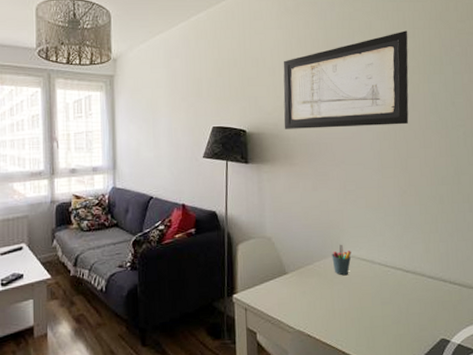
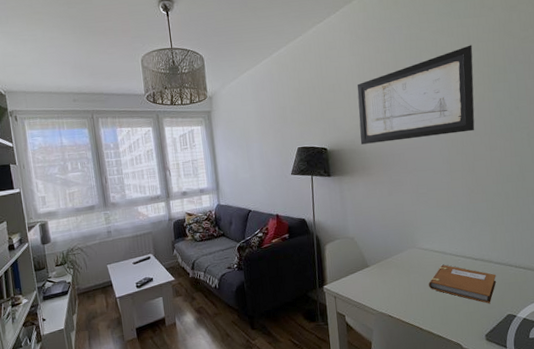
pen holder: present [332,244,351,276] -> none [407,239,425,266]
notebook: none [354,276,429,325] -> present [429,265,497,304]

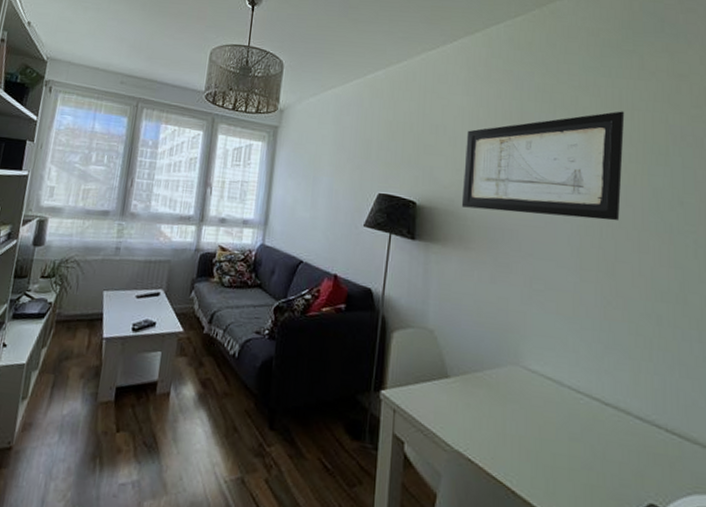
notebook: present [429,265,497,304] -> none [532,401,635,478]

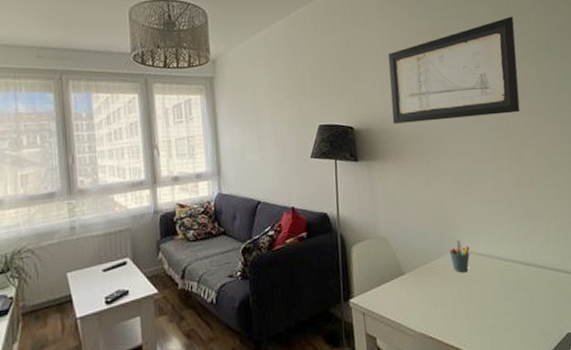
pen holder: none [507,353,533,394] -> present [449,240,470,273]

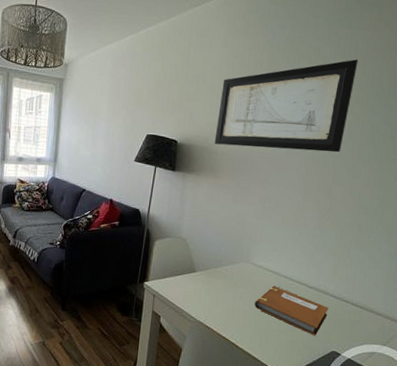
pen holder: present [449,240,470,273] -> none [240,254,260,282]
notebook: none [475,271,553,320] -> present [254,286,329,336]

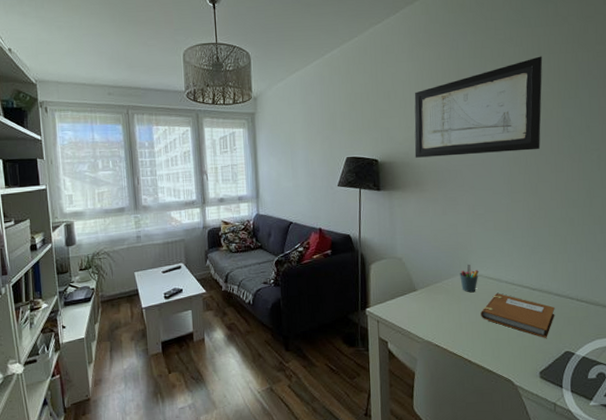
pen holder: none [240,254,260,282] -> present [460,264,479,293]

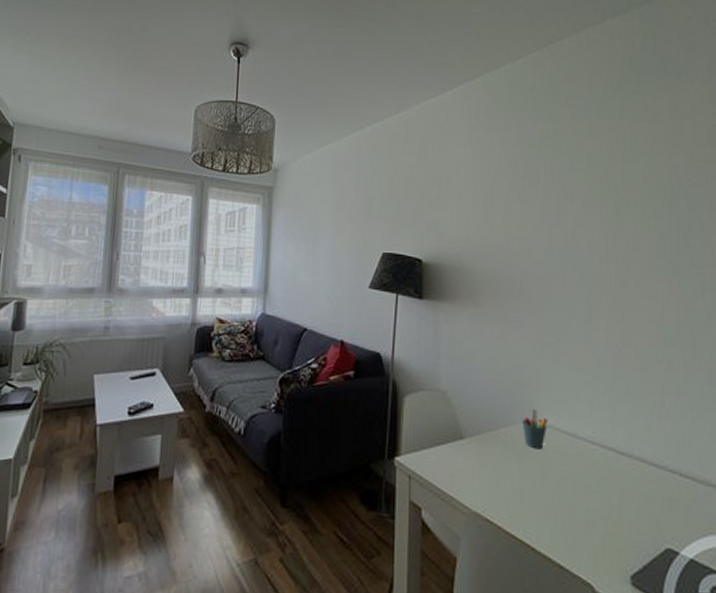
wall art: present [414,56,543,158] -> none [469,154,630,268]
notebook: present [481,293,555,338] -> none [549,454,651,526]

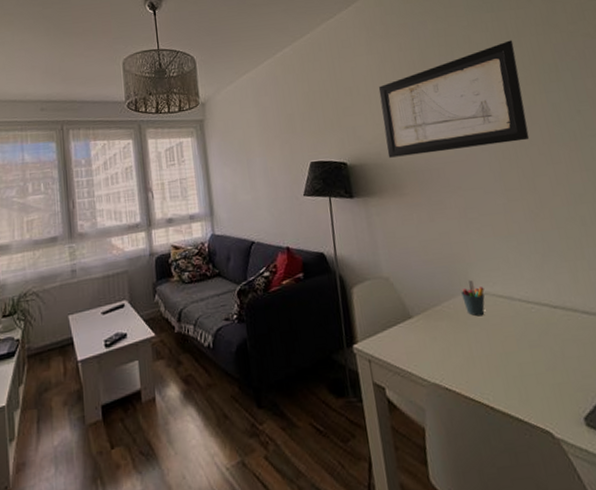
wall art: none [469,154,630,268] -> present [378,40,530,158]

